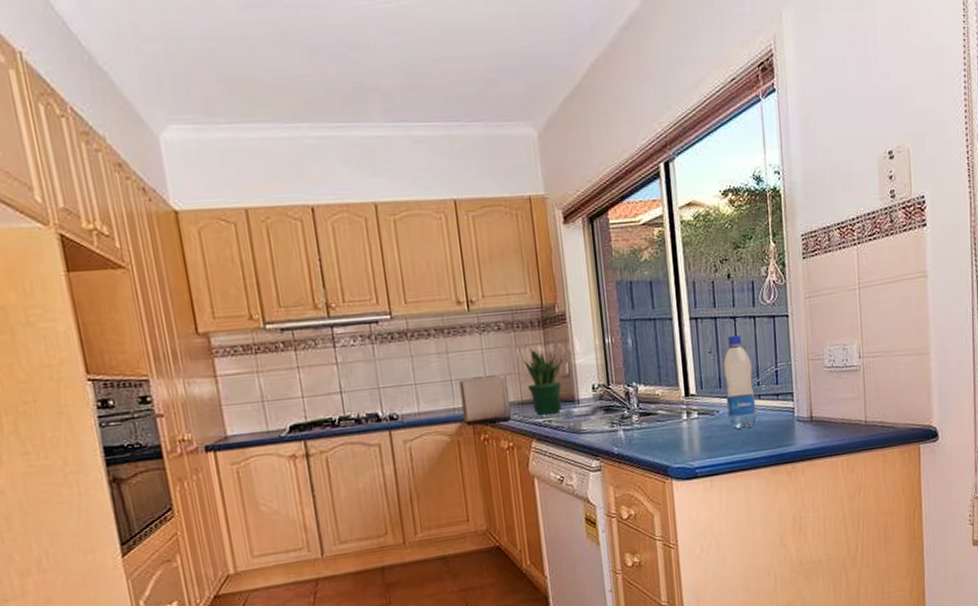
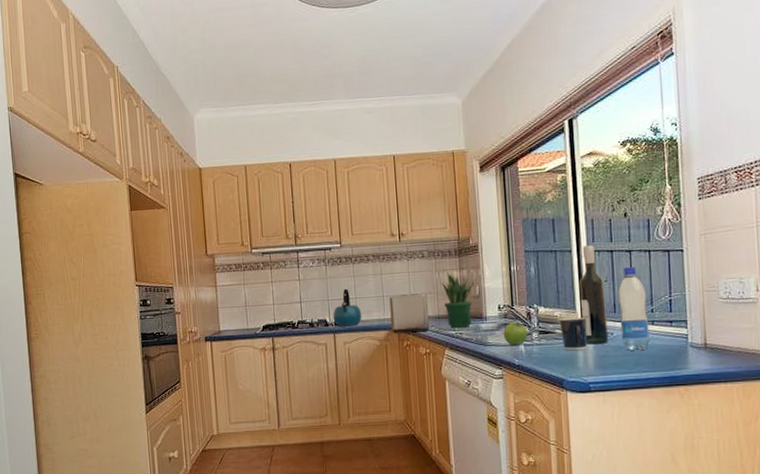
kettle: none [386,372,426,422] -> present [332,288,362,327]
fruit: none [599,404,627,432] -> present [503,322,528,346]
mug: none [660,394,692,434] -> present [559,317,588,351]
bottle: none [681,311,715,425] -> present [579,245,609,345]

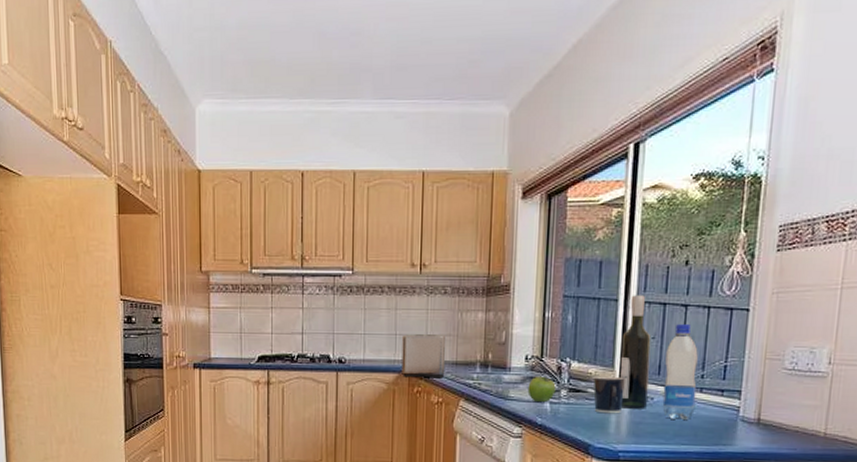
kettle: present [332,288,362,327] -> none [337,322,370,365]
planter: present [441,272,475,328] -> none [463,314,502,377]

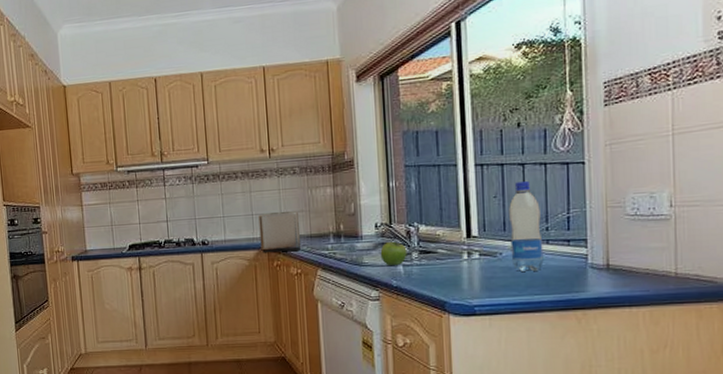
mug: present [593,376,625,414] -> none [441,235,473,272]
bottle: present [619,295,651,409] -> none [464,158,498,265]

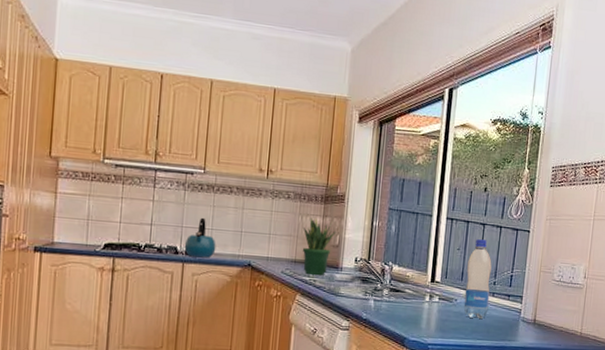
kettle: none [200,207,230,246] -> present [184,217,216,258]
toaster: present [258,211,302,253] -> none [245,232,288,274]
planter: none [313,189,351,247] -> present [302,218,337,275]
fruit: present [380,241,407,267] -> none [355,276,380,300]

